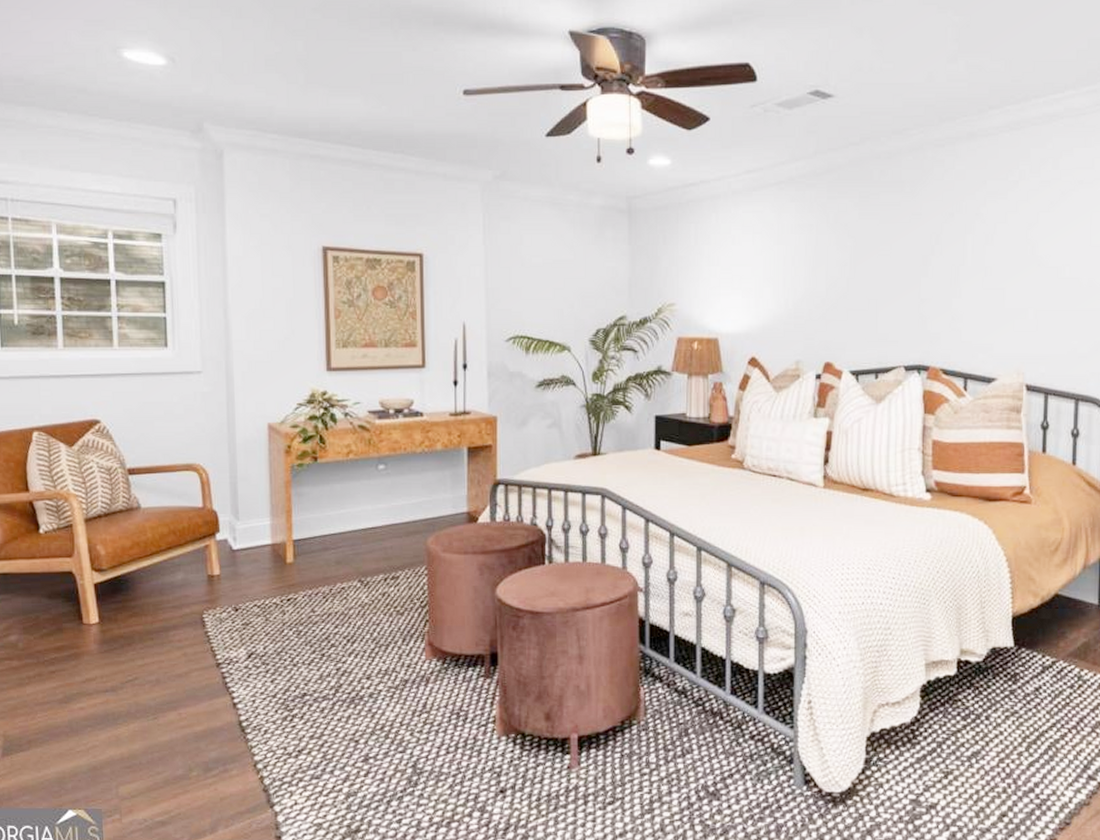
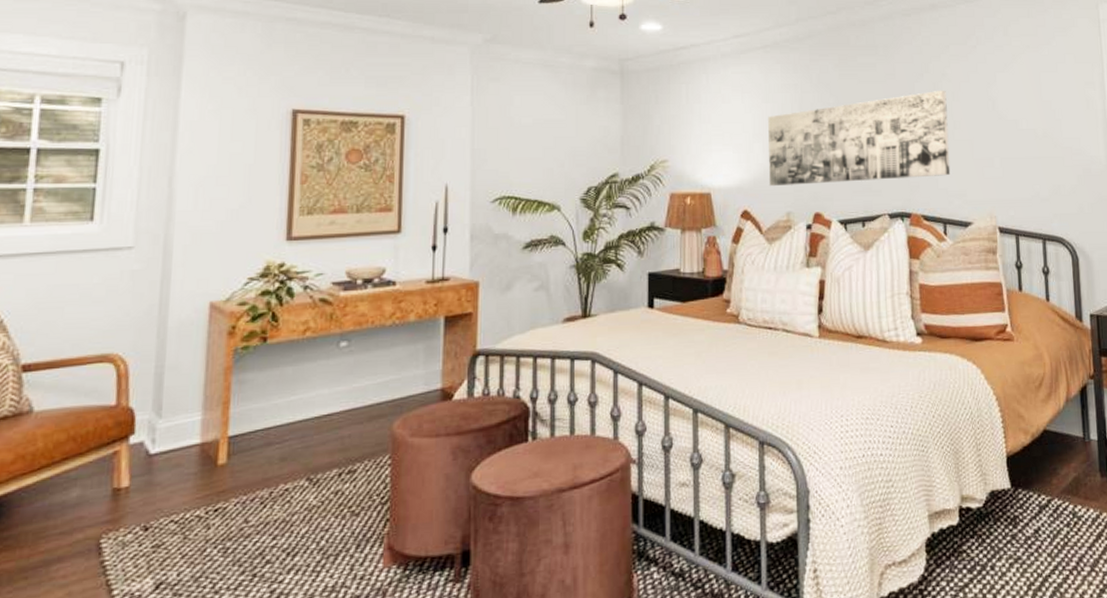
wall art: none [779,232,979,334] -> present [768,90,951,187]

